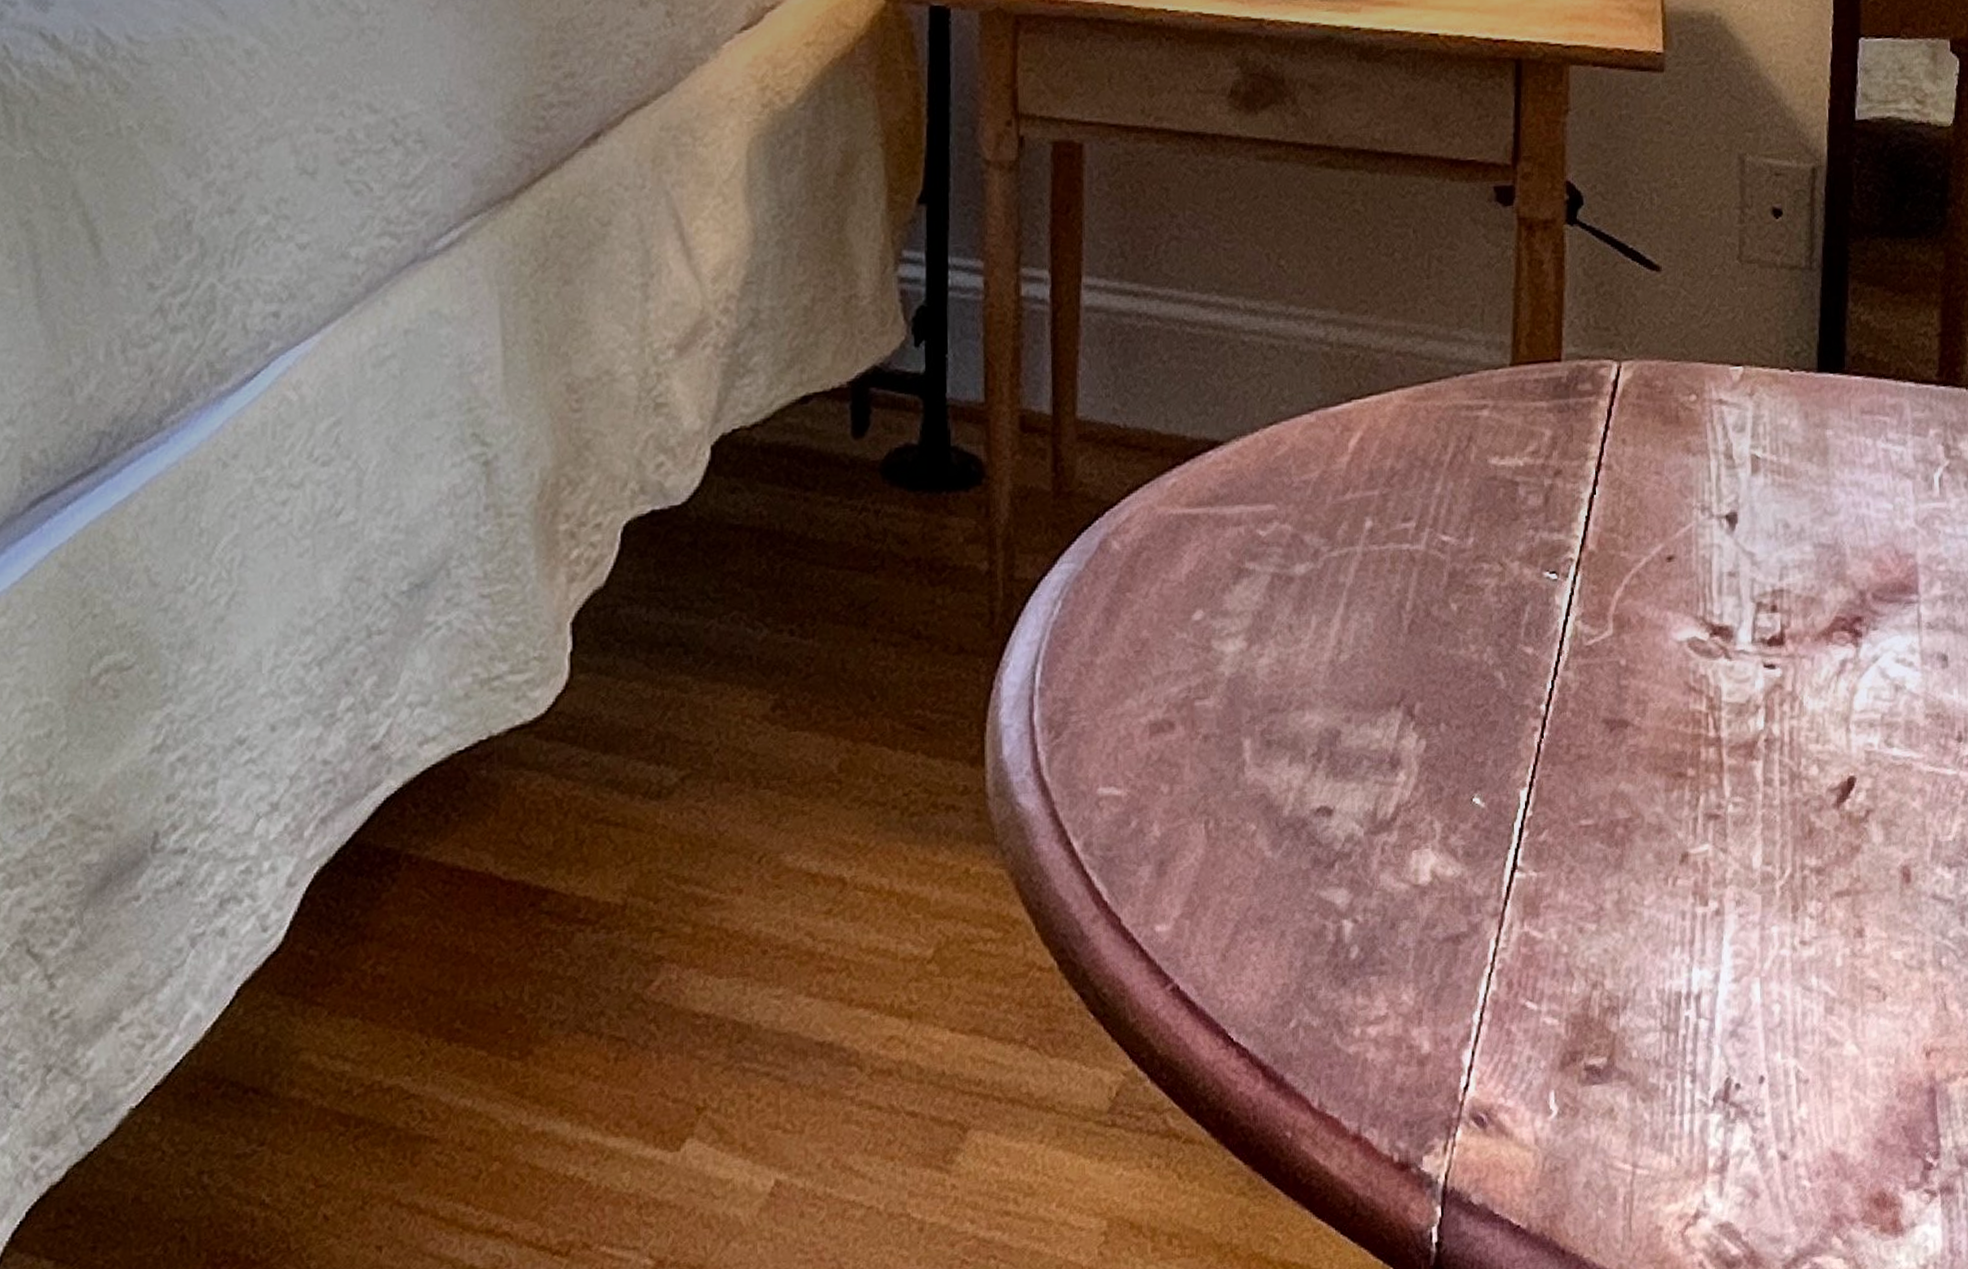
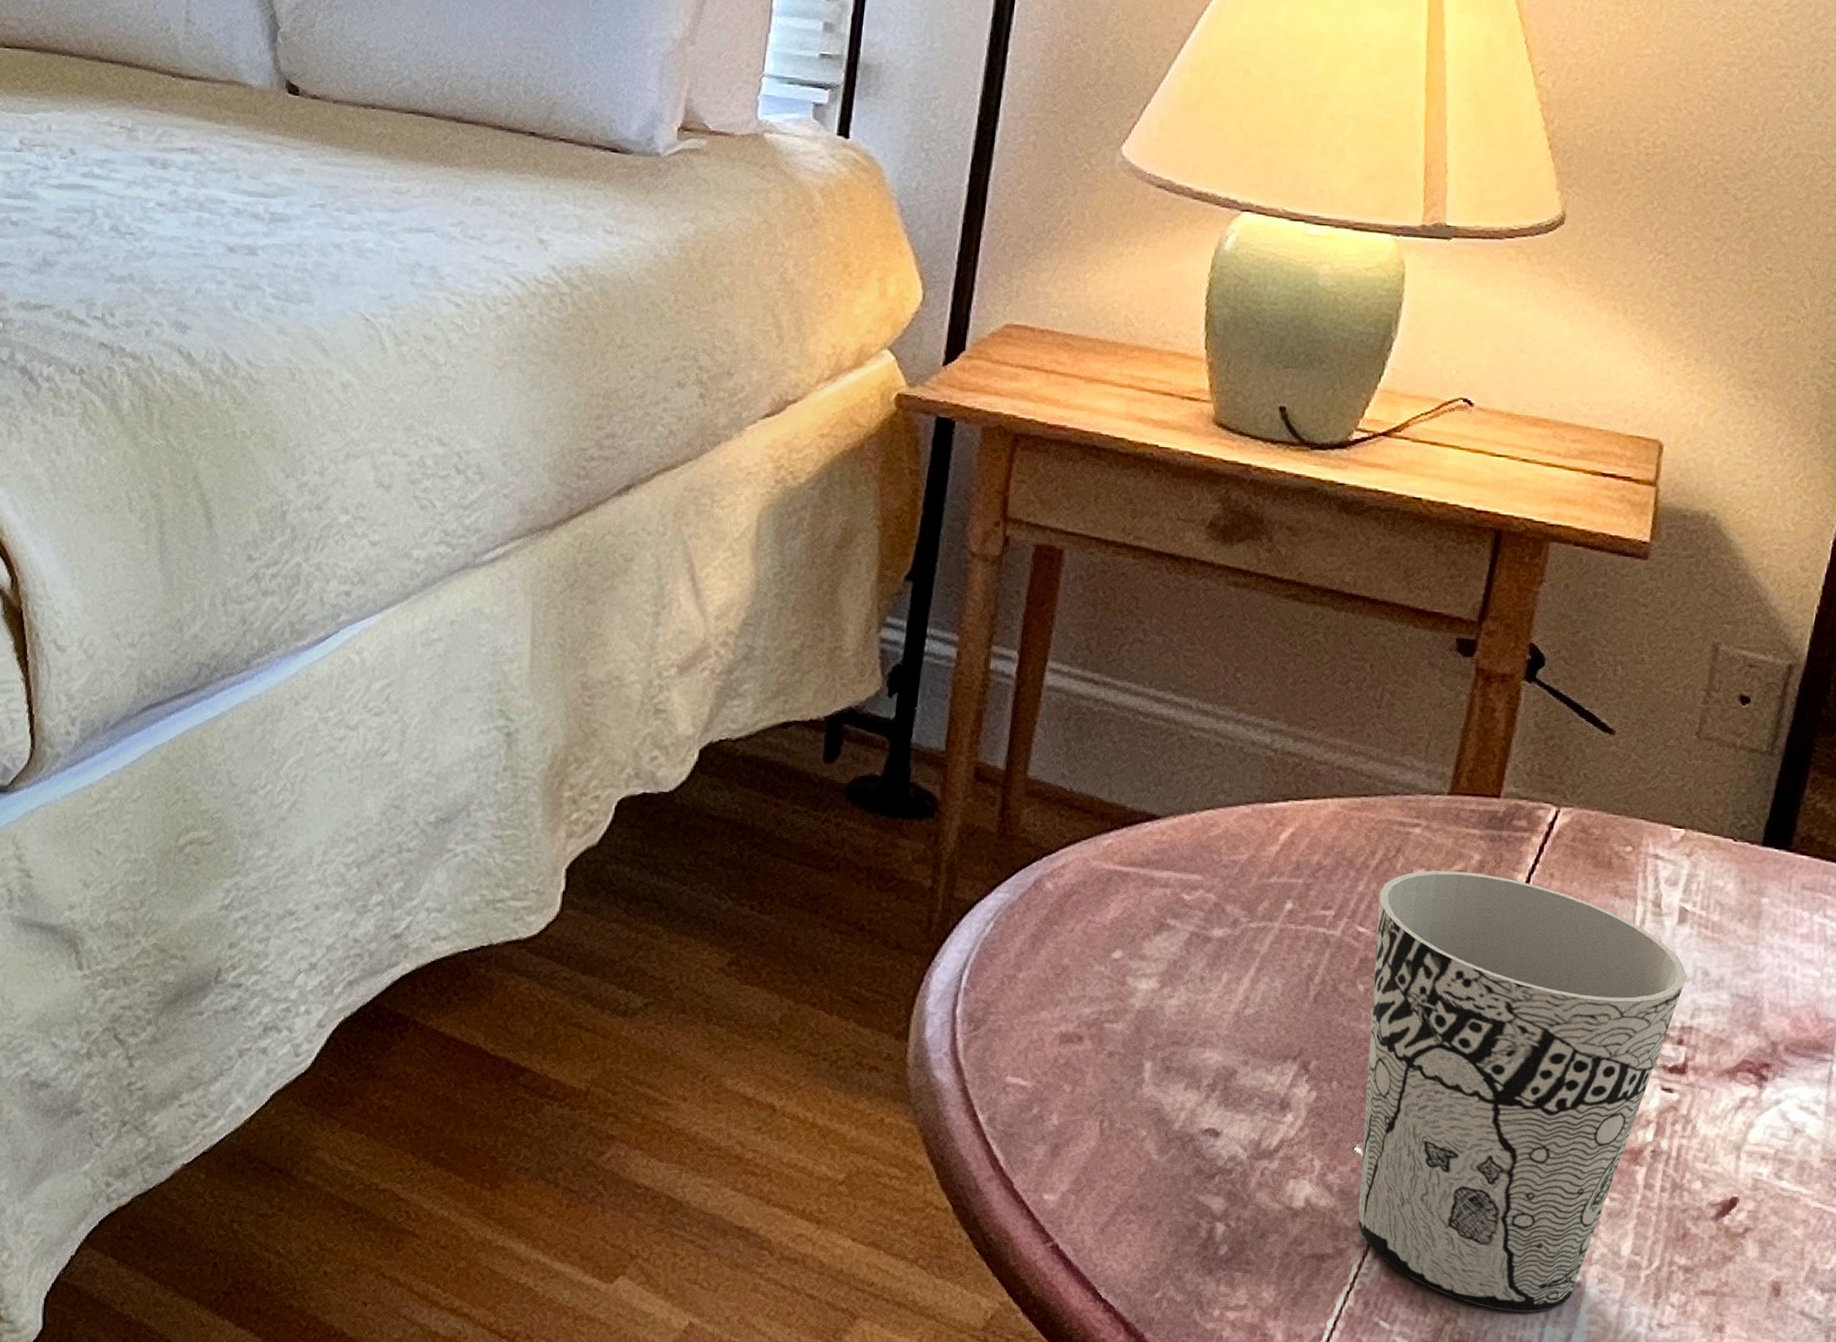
cup: none [1457,451,1769,961] -> present [1358,870,1687,1312]

